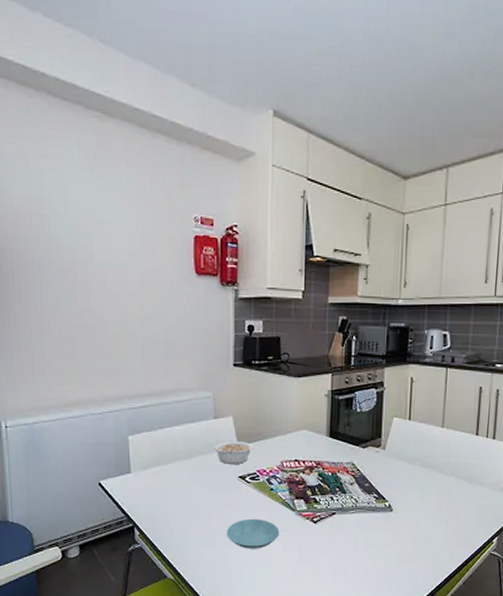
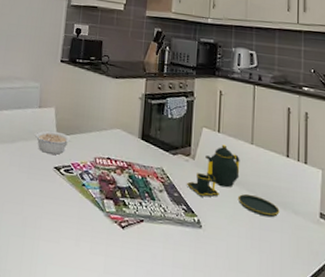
saucer: present [226,519,280,549] -> none [36,213,88,248]
teapot: none [377,431,467,492] -> present [186,144,280,218]

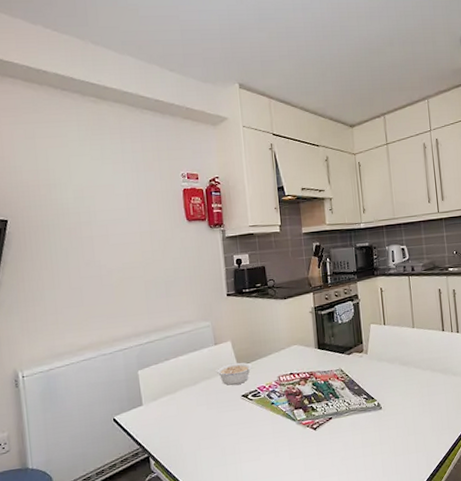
teapot: present [186,144,280,218] -> none [363,334,442,385]

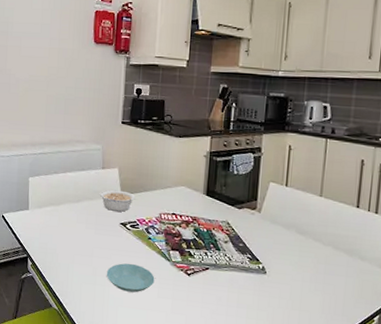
saucer: none [235,433,284,464] -> present [106,263,155,293]

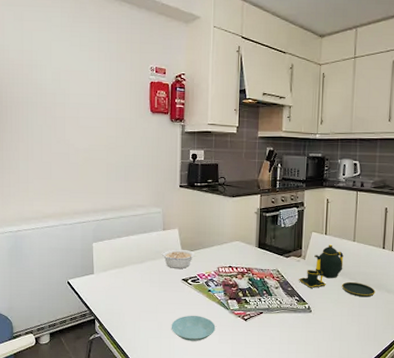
teapot: none [251,197,346,264] -> present [298,244,375,298]

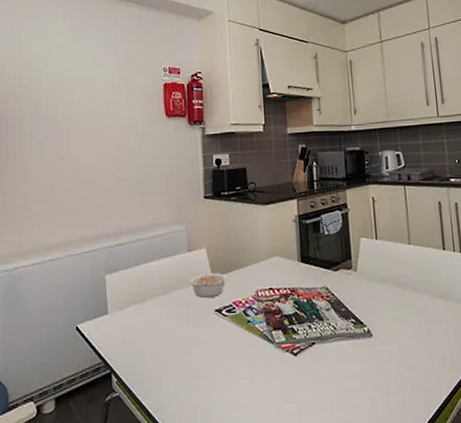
saucer: present [171,316,216,341] -> none [205,355,260,390]
teapot: present [298,244,375,298] -> none [351,250,443,312]

